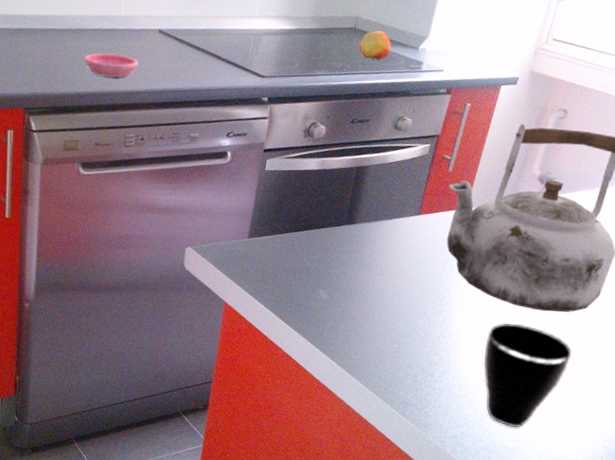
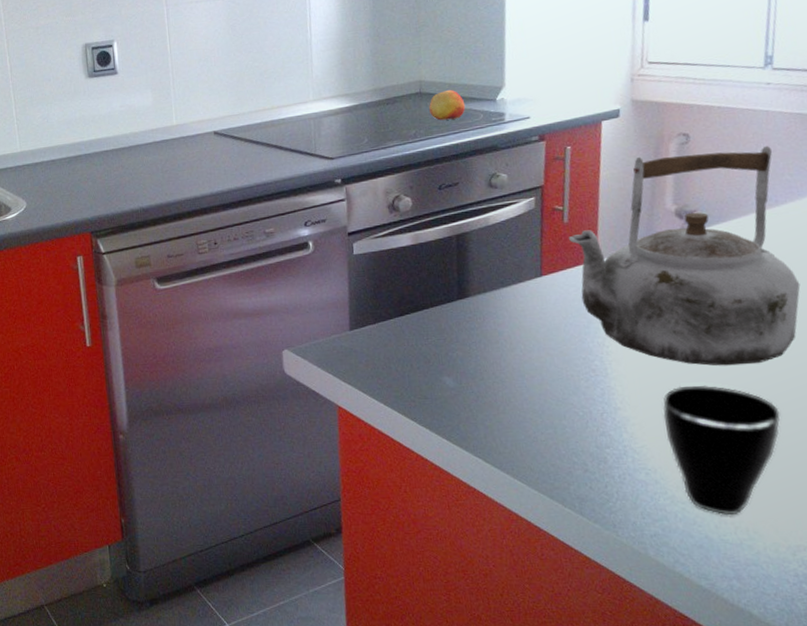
saucer: present [85,53,139,77] -> none [143,163,199,187]

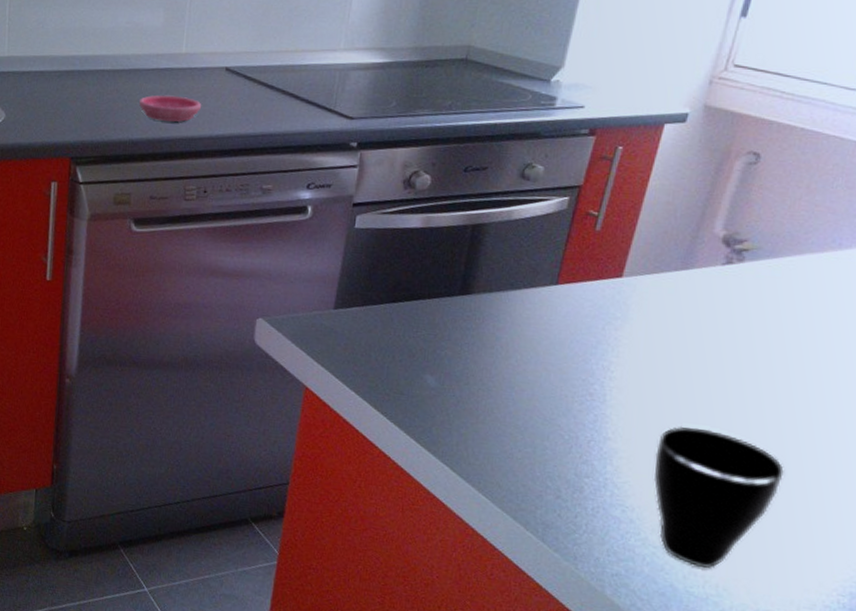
saucer: none [143,163,199,187] -> present [139,95,202,122]
apple: present [429,89,466,121] -> none [472,60,515,96]
kettle: present [568,145,801,366] -> none [595,170,850,416]

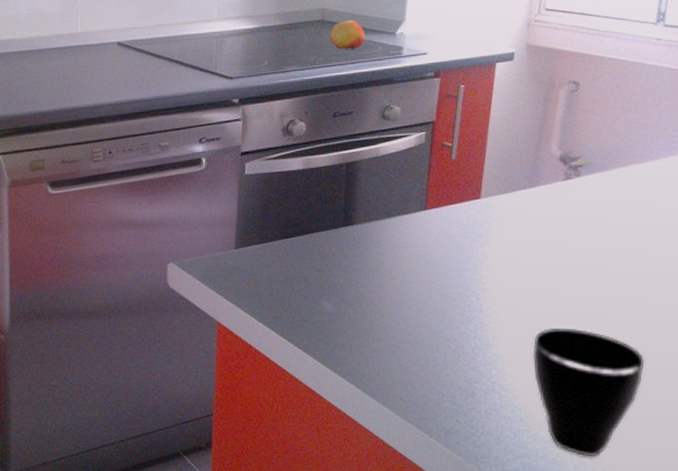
saucer: present [139,95,202,122] -> none [45,70,100,93]
apple: none [472,60,515,96] -> present [330,19,366,49]

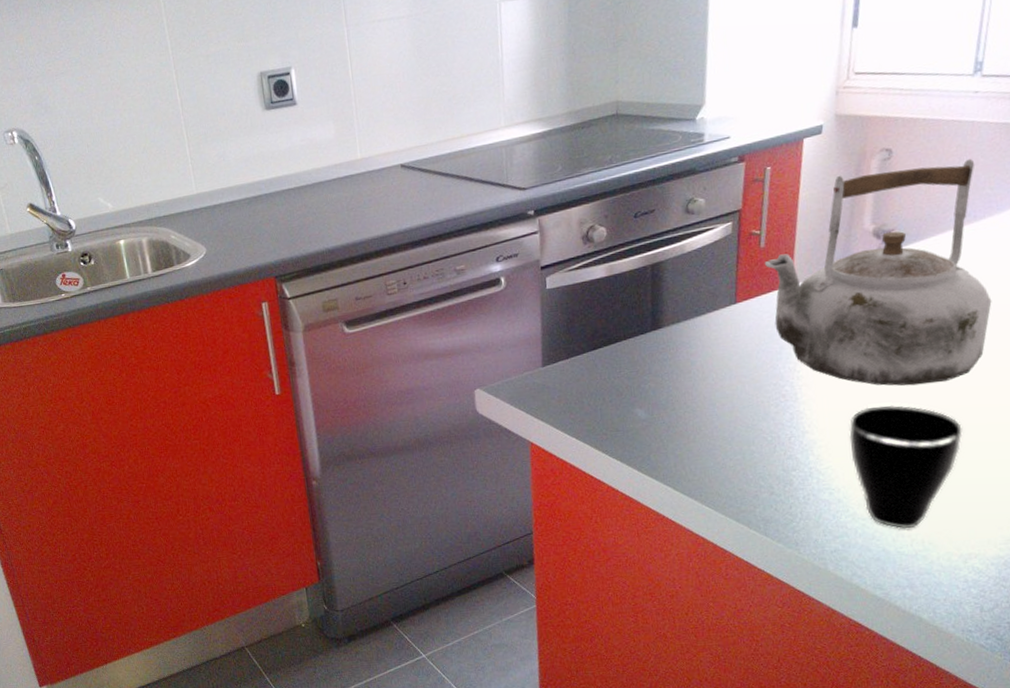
apple: present [330,19,366,49] -> none [626,109,664,144]
kettle: none [454,99,674,312] -> present [764,158,992,386]

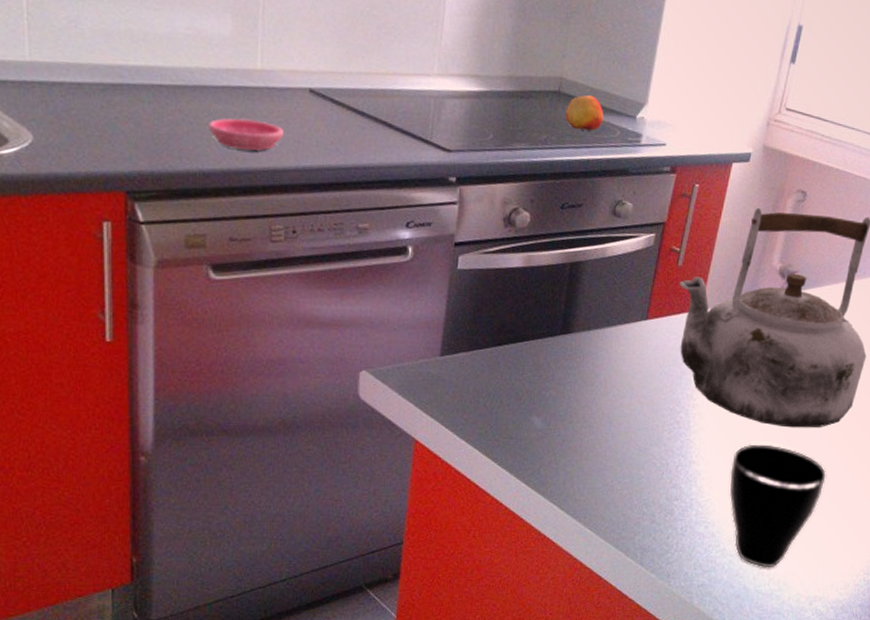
saucer: none [328,199,386,227] -> present [209,118,285,151]
apple: none [626,109,664,144] -> present [566,94,604,131]

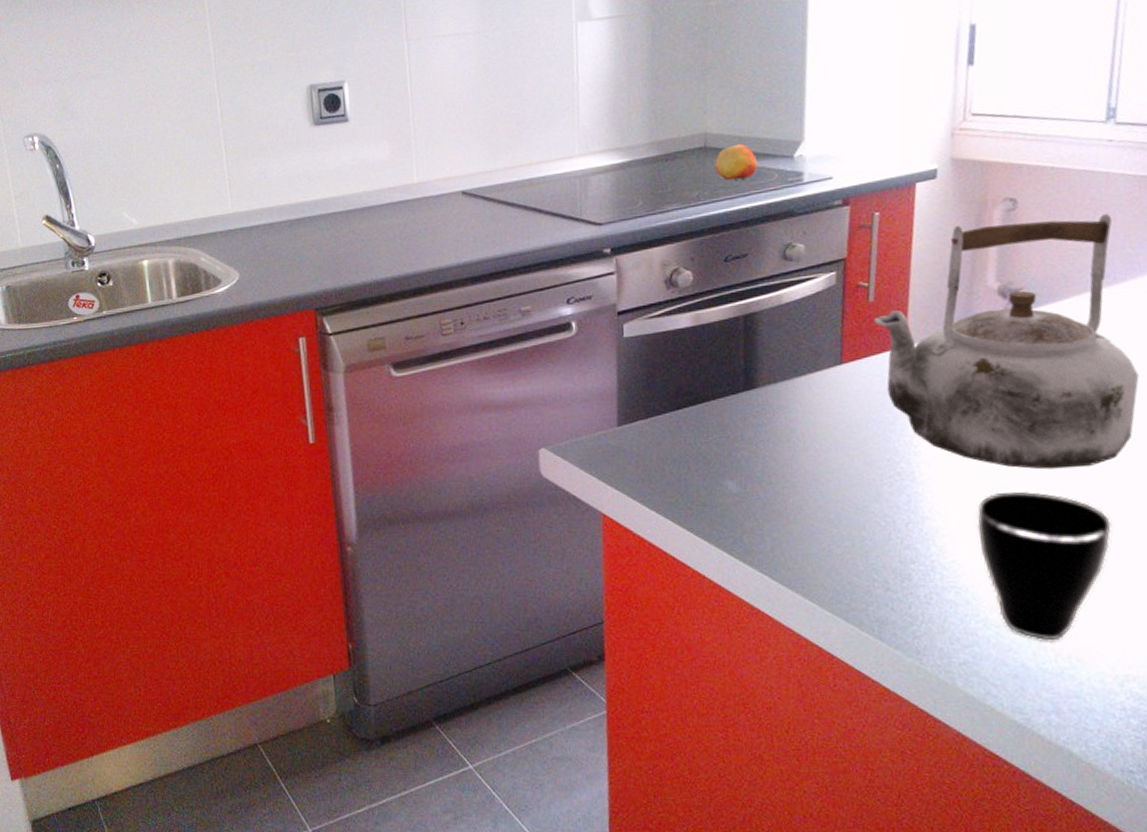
saucer: present [209,118,285,151] -> none [378,227,444,257]

